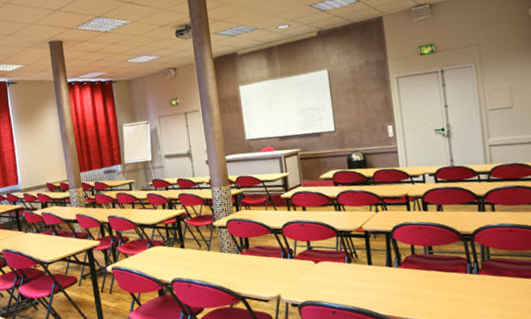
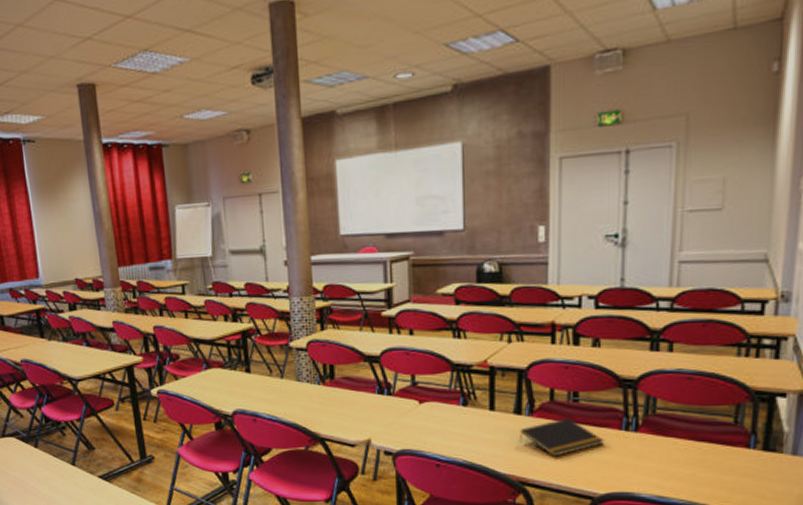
notepad: none [392,267,456,299] -> present [520,418,604,457]

